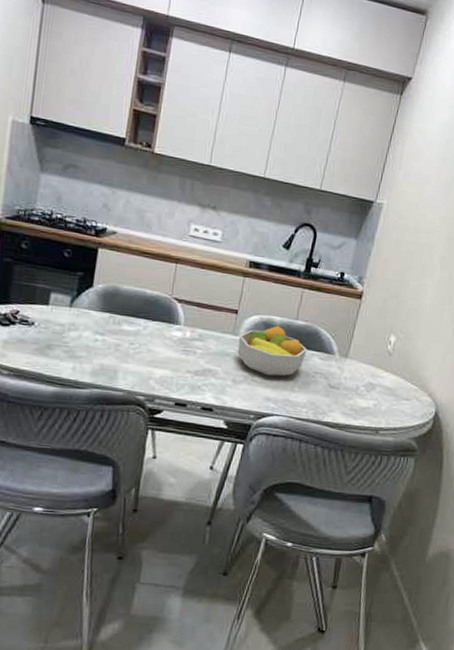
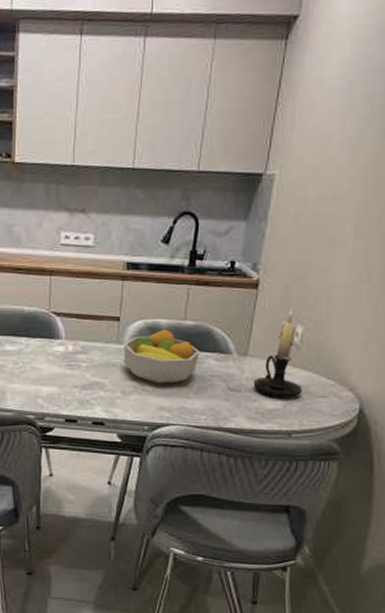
candle holder: none [350,320,391,399] -> present [253,309,302,399]

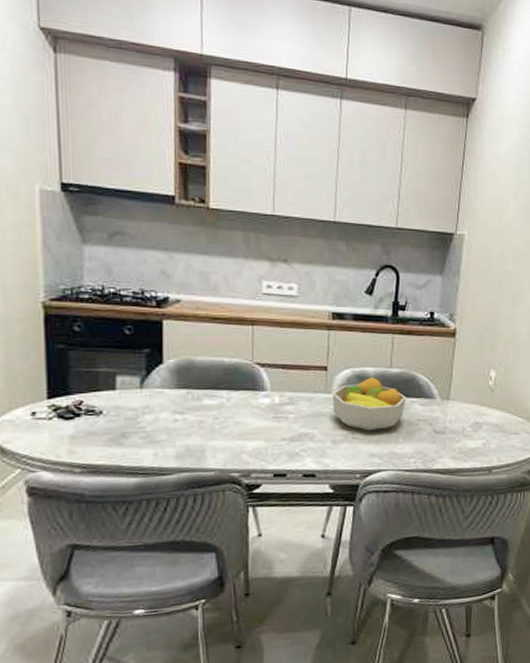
candle holder: present [253,309,302,399] -> none [456,355,498,438]

